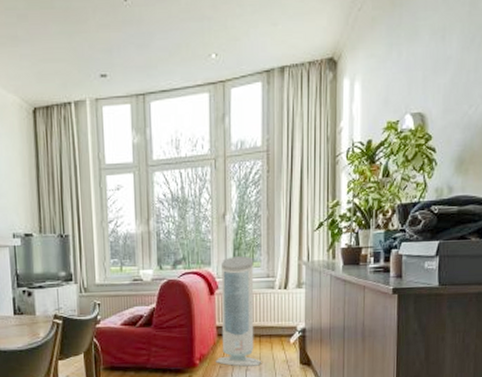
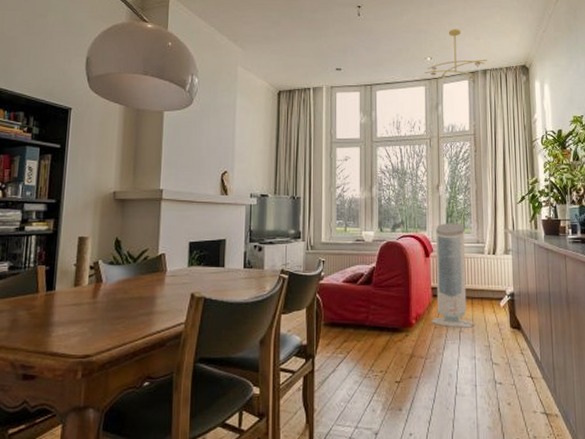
ceiling light fixture: none [207,12,286,82] -> present [424,28,487,81]

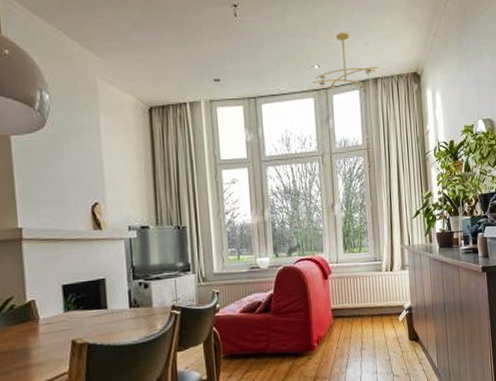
air purifier: present [431,223,474,328] -> none [332,242,374,347]

